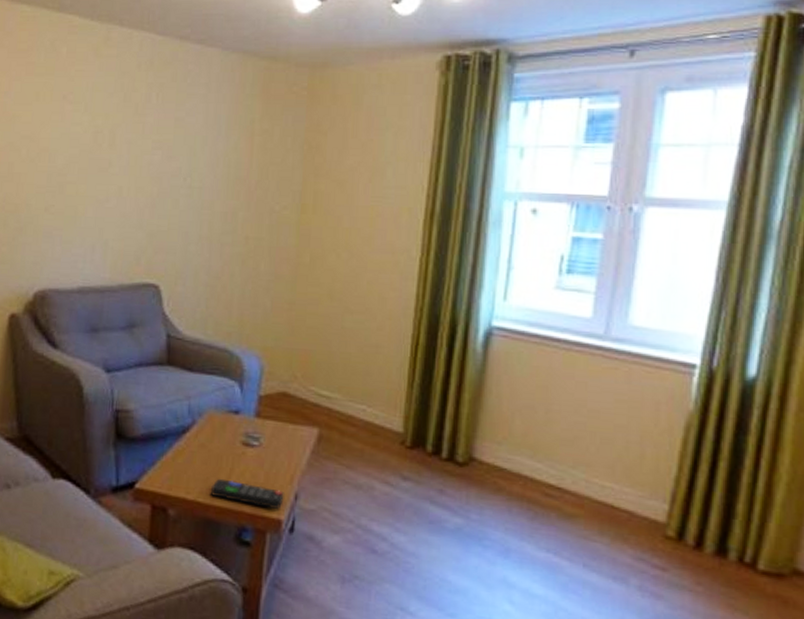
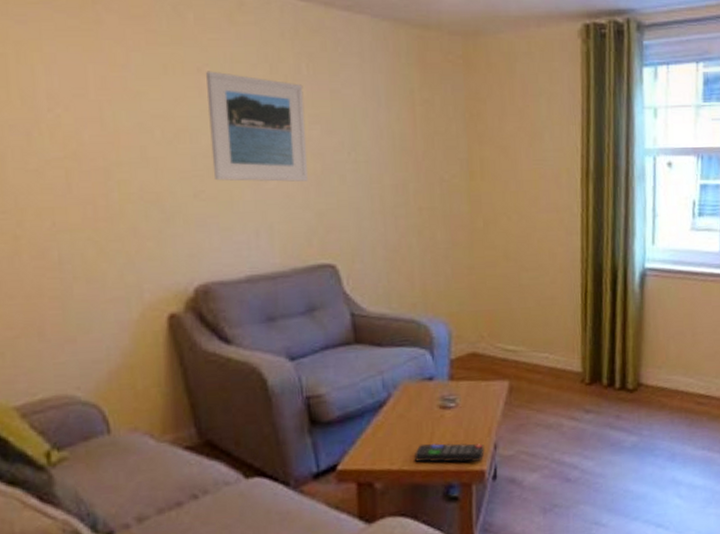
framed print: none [63,98,151,203] -> present [206,71,309,182]

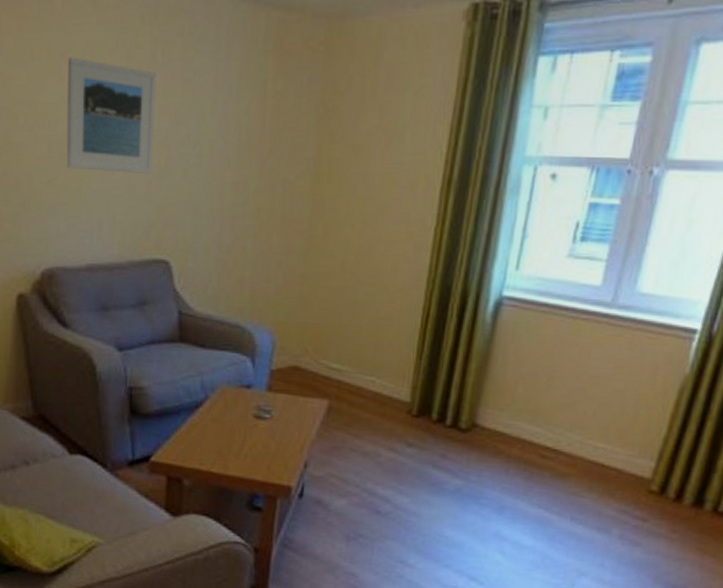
remote control: present [415,443,485,463] -> none [224,450,294,477]

